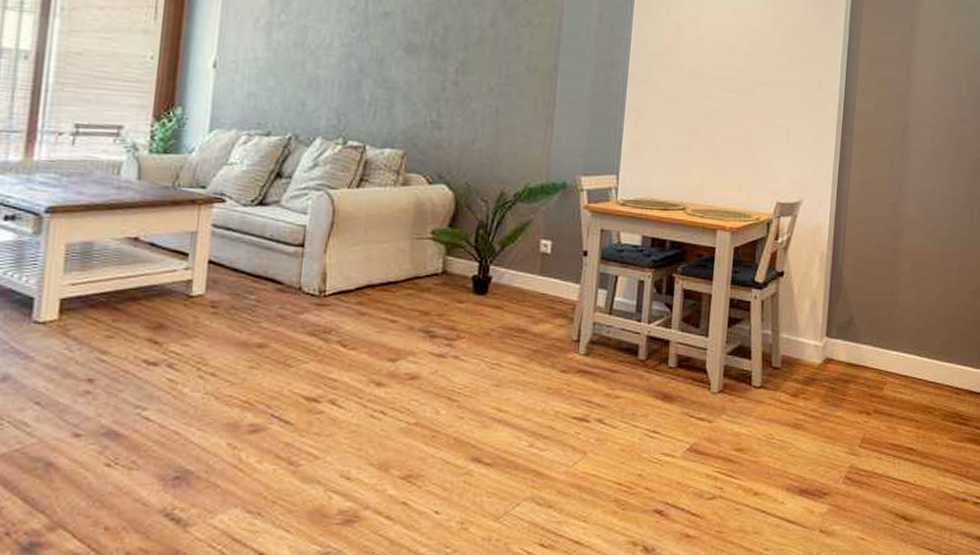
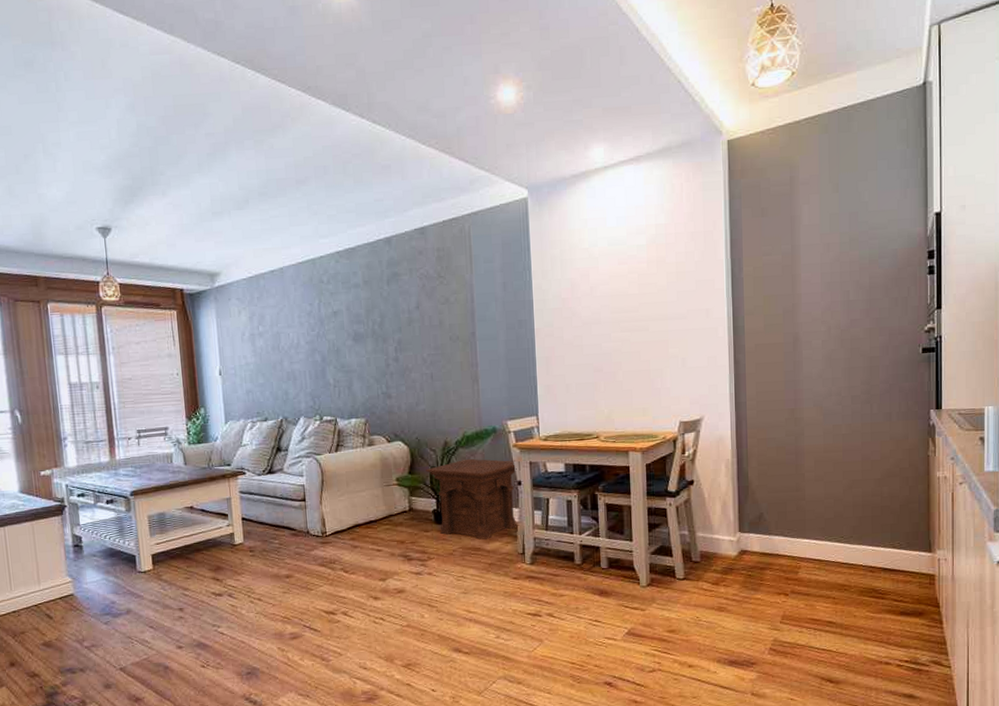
side table: none [471,216,585,320] -> present [426,458,518,541]

